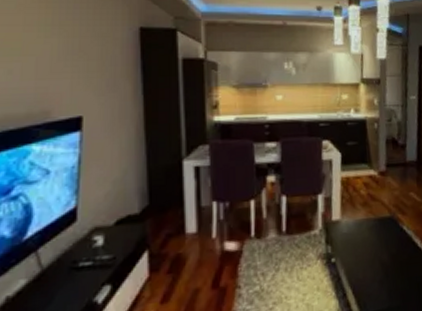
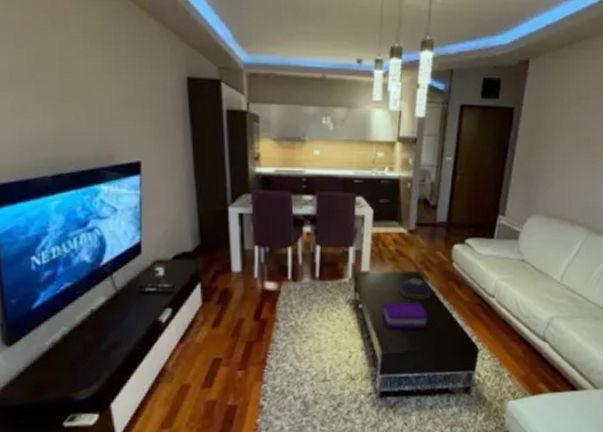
book: none [357,250,407,283] -> present [382,302,427,330]
decorative bowl: none [373,223,409,248] -> present [399,278,432,300]

